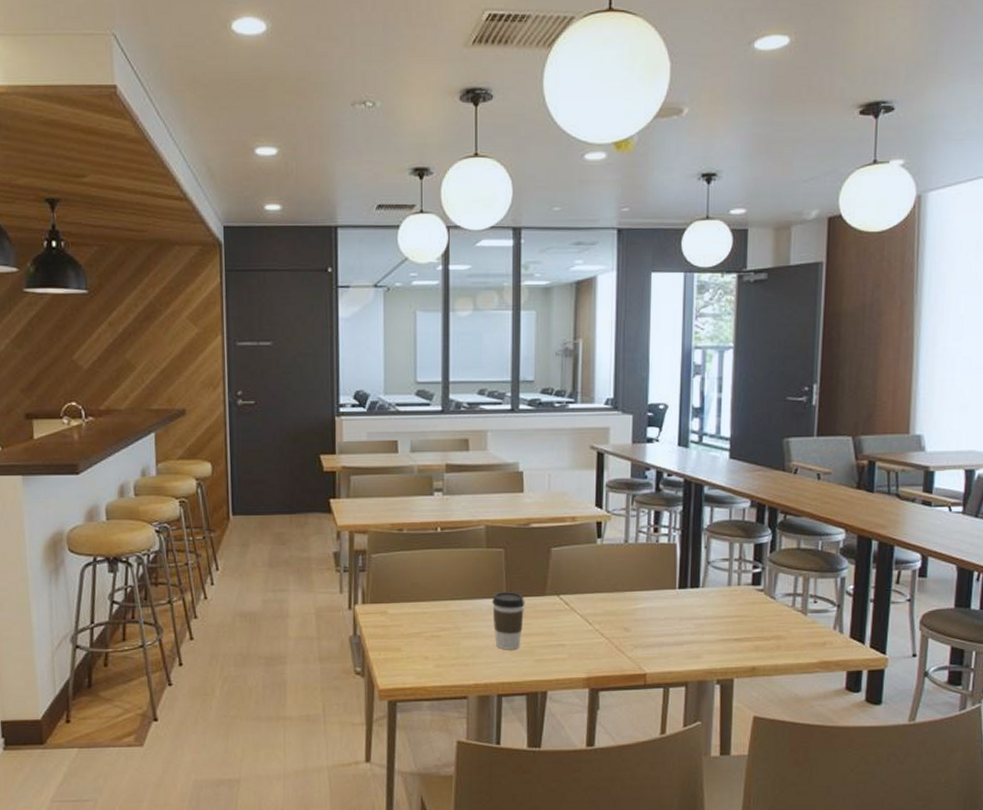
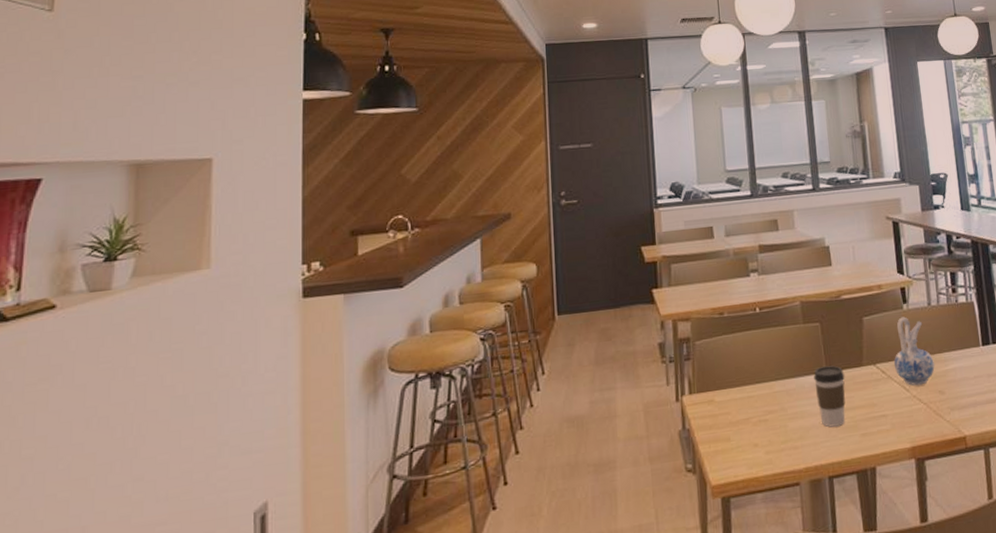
ceramic pitcher: none [579,551,623,621] -> present [893,317,935,386]

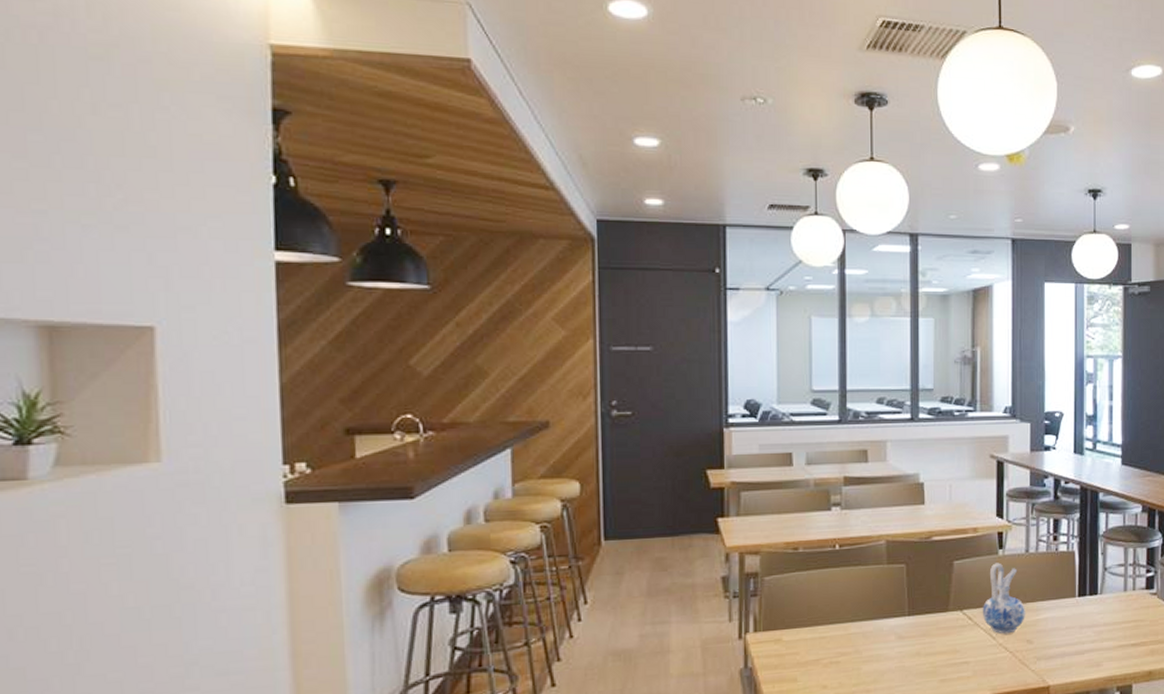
coffee cup: present [814,365,846,427] -> none [894,609,928,672]

